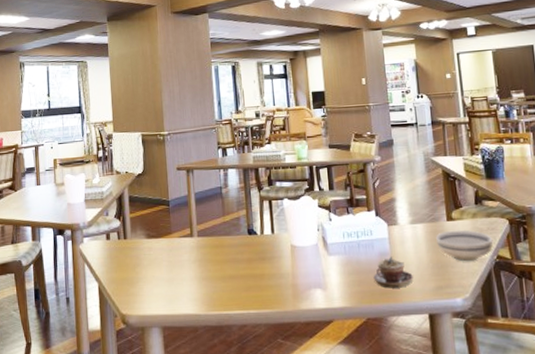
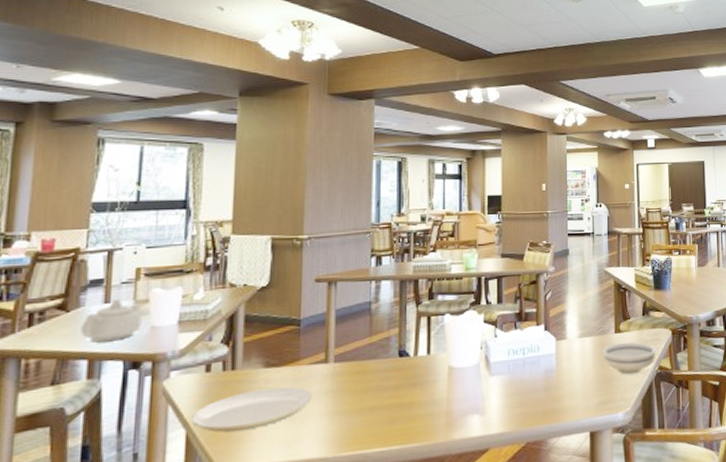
teapot: none [25,183,62,214] -> present [81,299,143,343]
plate: none [101,254,184,287] -> present [192,386,313,432]
teacup: present [373,256,413,288] -> none [537,373,577,408]

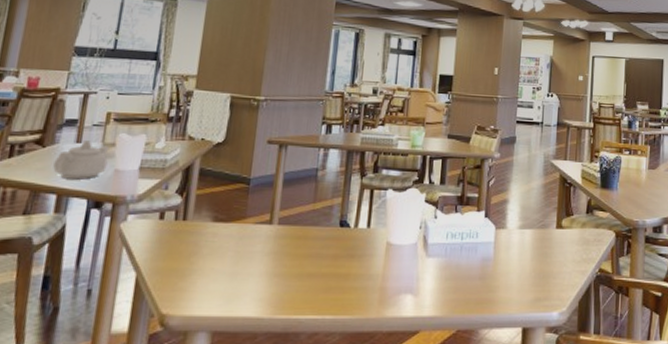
plate: present [192,386,313,432] -> none [142,242,255,280]
bowl: present [602,342,655,374] -> none [542,239,597,272]

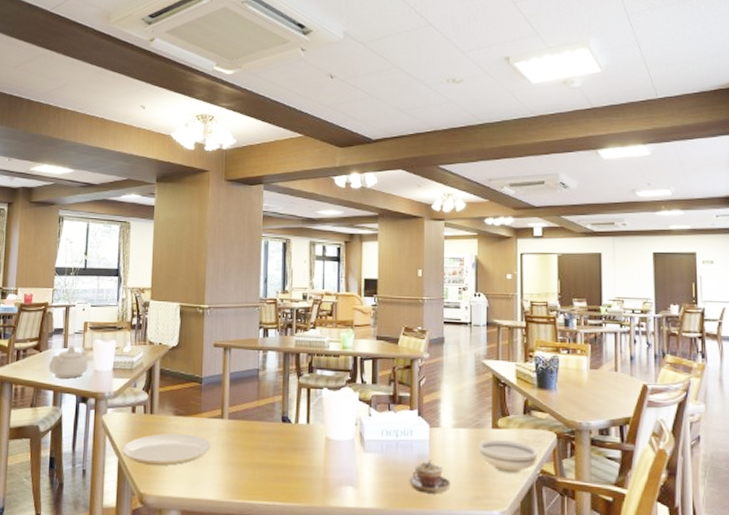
plate: none [142,242,255,280] -> present [122,433,211,466]
teacup: none [471,262,513,298] -> present [409,460,451,494]
bowl: none [542,239,597,272] -> present [478,438,537,473]

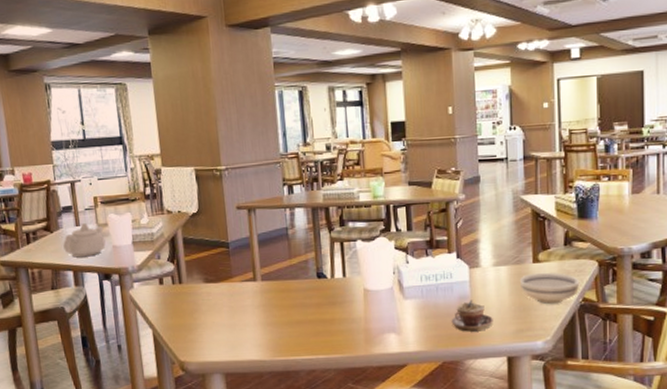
plate: present [122,433,211,466] -> none [155,299,247,333]

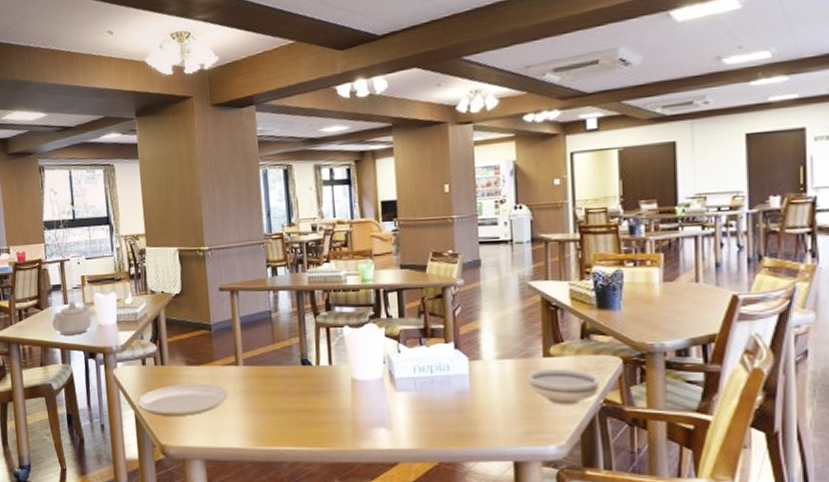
plate: none [155,299,247,333] -> present [137,383,229,416]
teacup: present [451,299,493,332] -> none [448,395,497,431]

